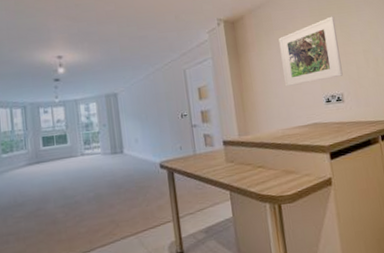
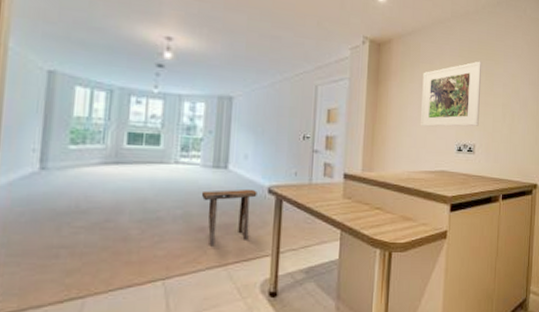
stool: none [106,166,152,220] -> present [201,189,257,246]

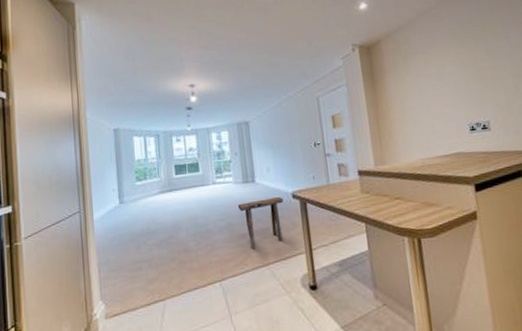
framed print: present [421,61,482,127] -> none [418,38,489,114]

